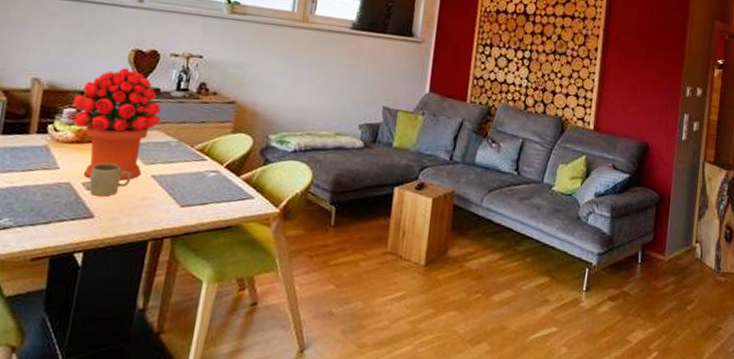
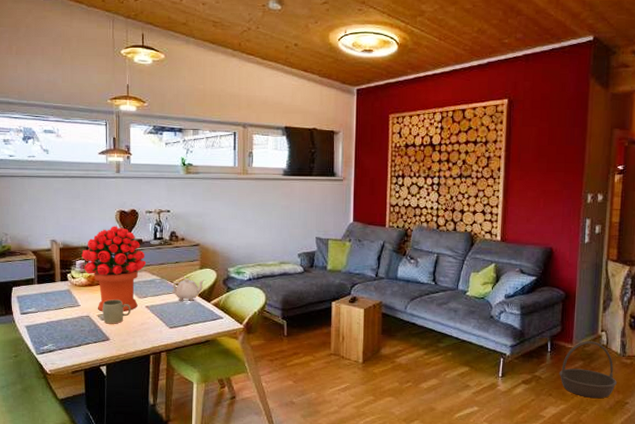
teapot: none [191,143,237,173] -> present [172,278,205,301]
basket: none [649,253,710,321] -> present [559,341,617,398]

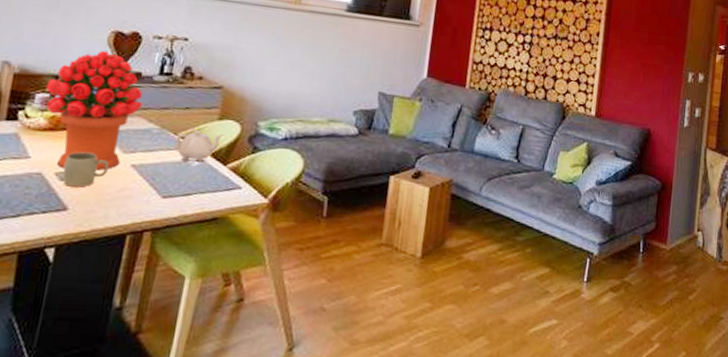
basket: present [559,341,617,398] -> none [651,241,712,311]

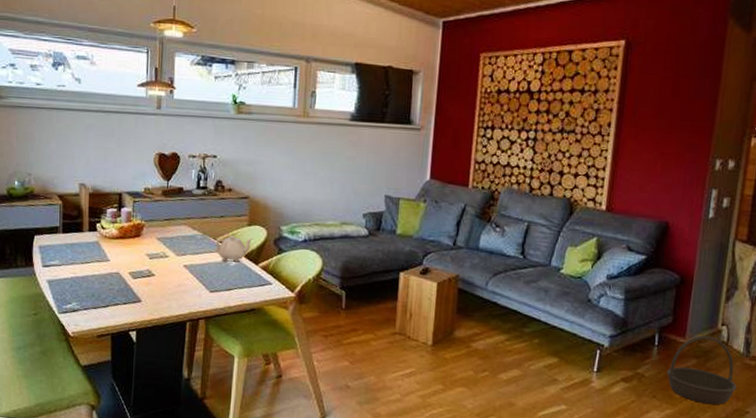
bouquet: present [46,50,144,170] -> none [113,170,187,270]
mug: present [62,151,110,188] -> none [134,255,168,284]
basket: none [651,241,712,311] -> present [666,335,737,405]

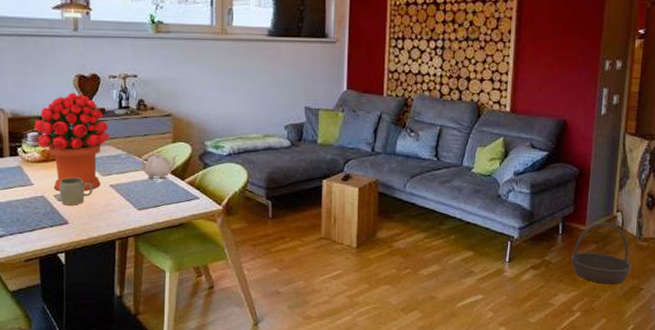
bouquet: none [113,170,187,270] -> present [34,92,110,191]
mug: none [134,255,168,284] -> present [59,177,93,205]

